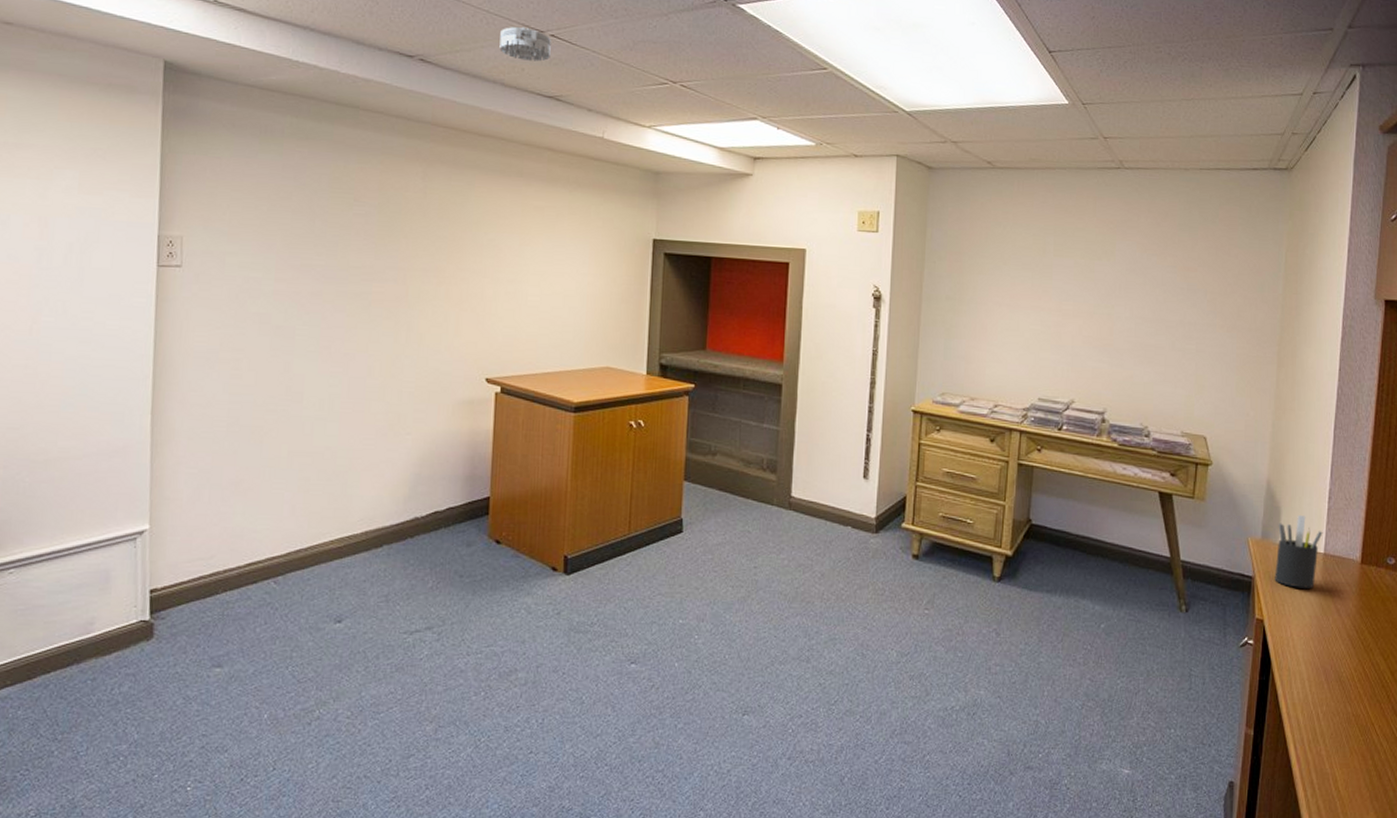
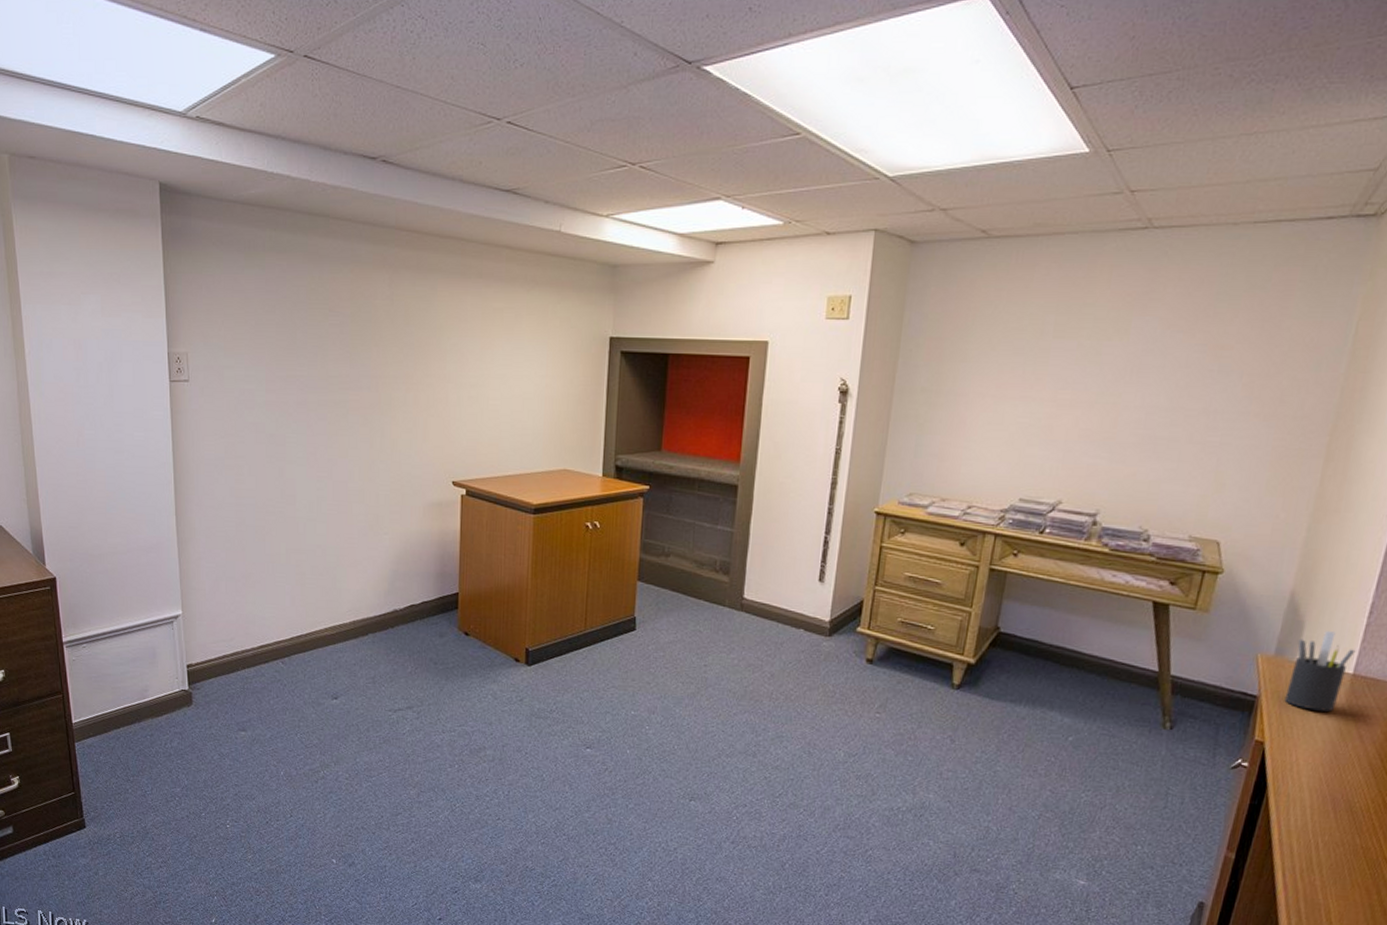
smoke detector: present [499,26,551,62] -> none [457,115,508,153]

